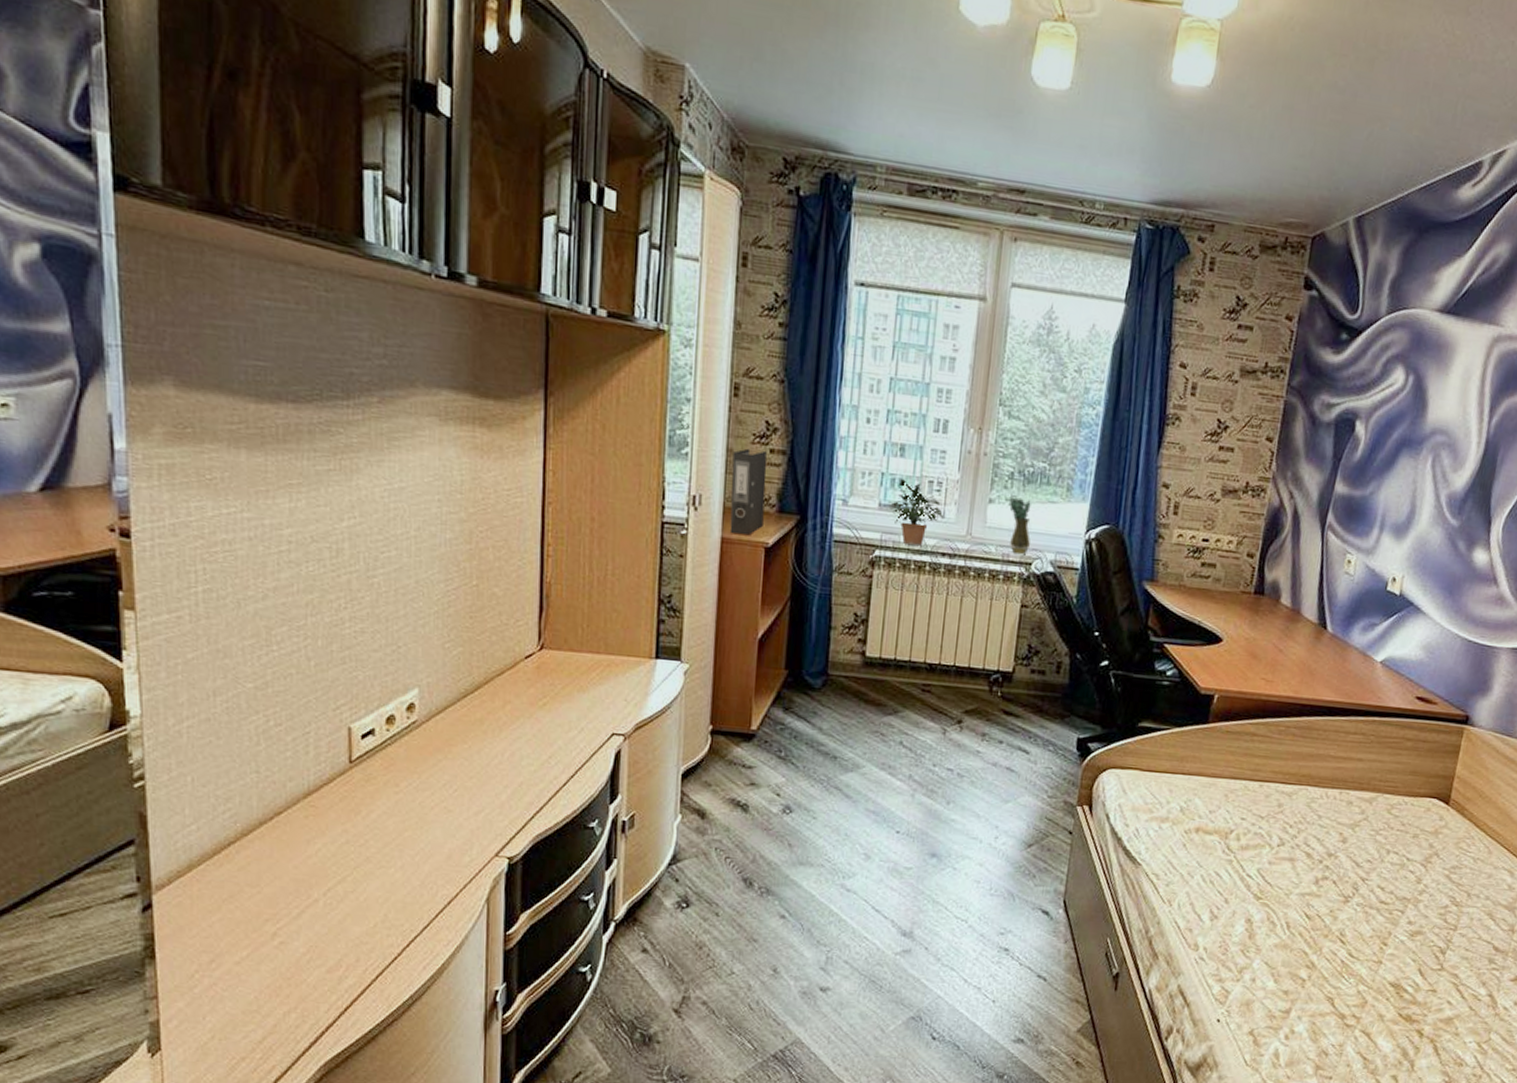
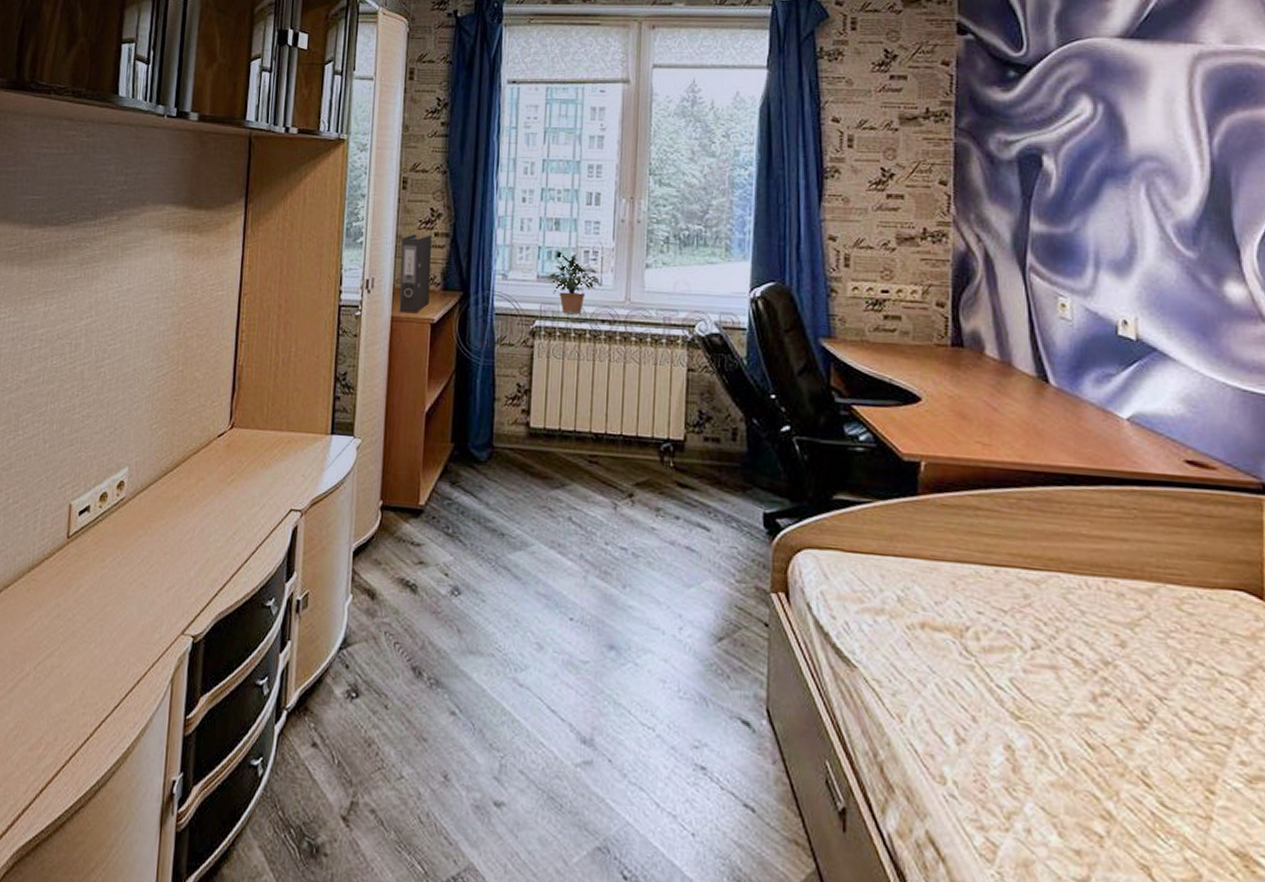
vase: present [1008,493,1031,555] -> none [666,257,691,318]

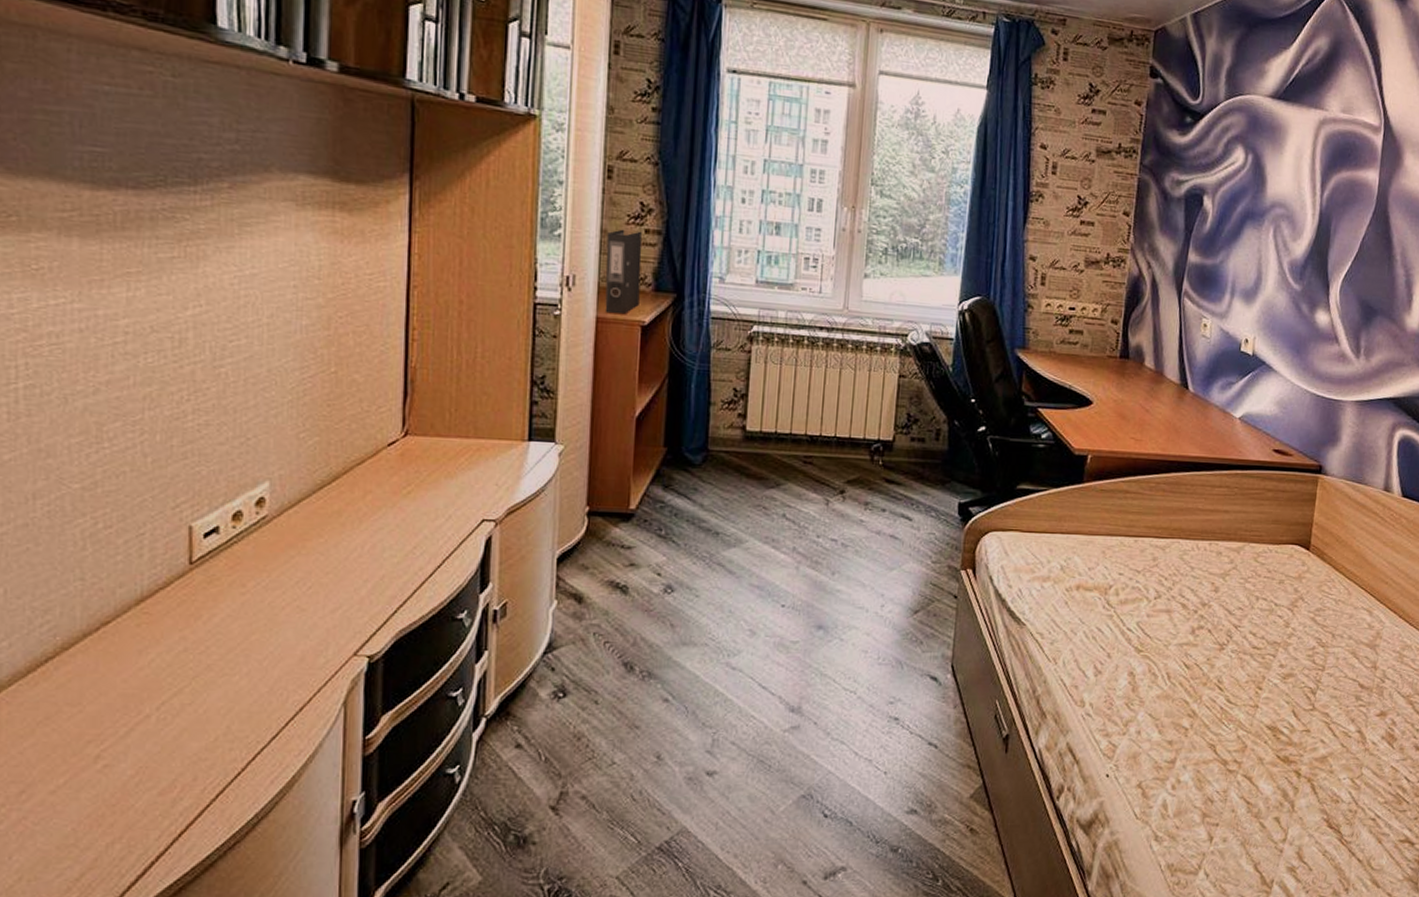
potted plant: present [546,251,601,315] -> none [765,256,820,321]

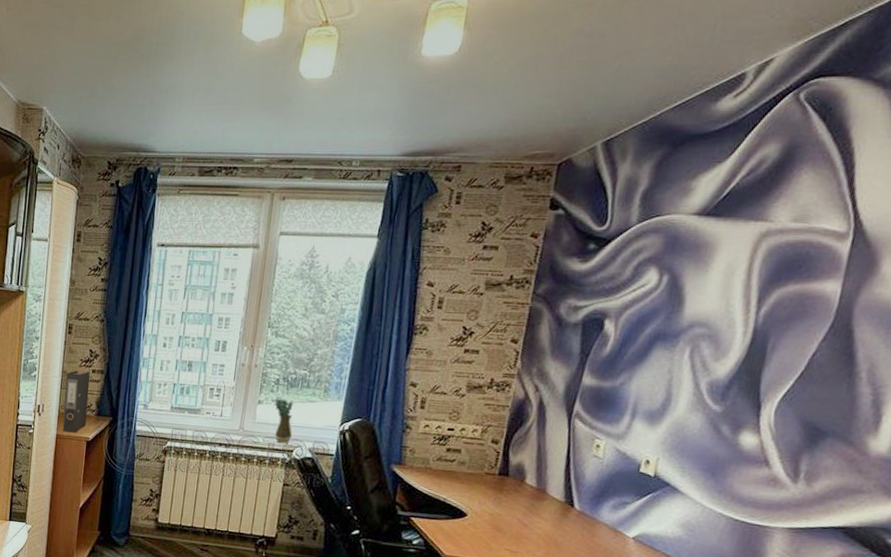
vase: none [883,268,906,327] -> present [274,396,293,444]

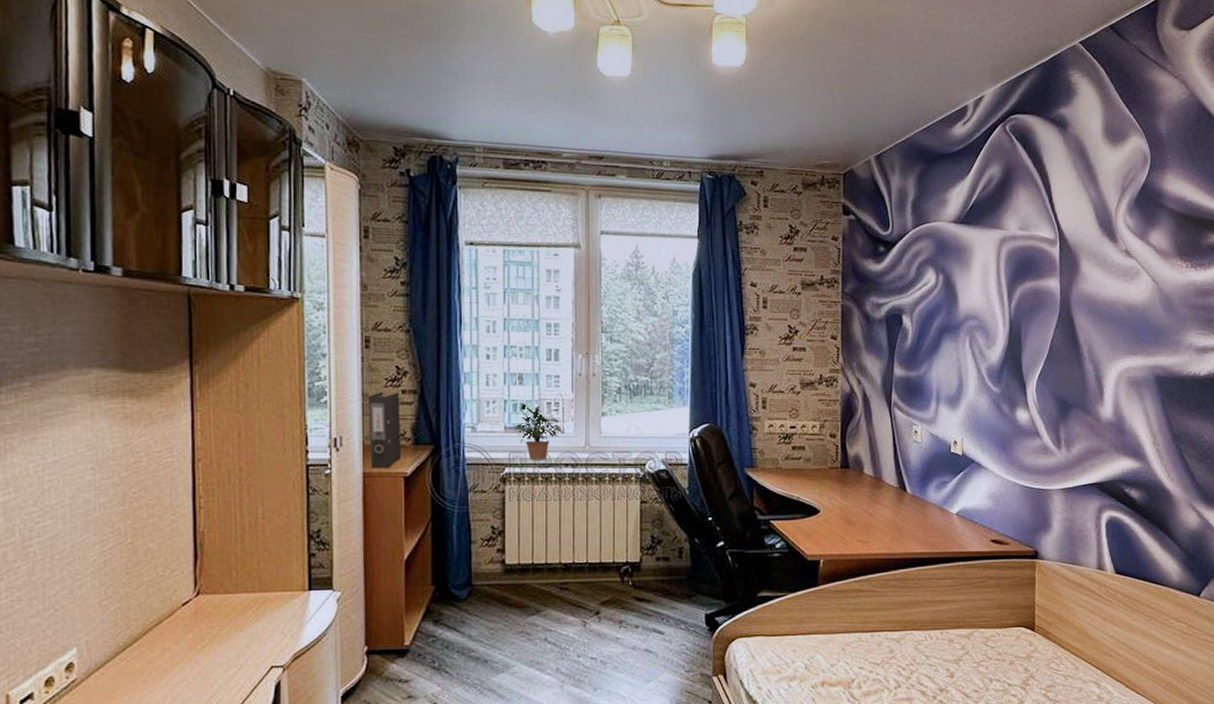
potted plant: none [178,388,221,439] -> present [513,404,563,461]
vase: present [274,396,293,444] -> none [619,406,642,458]

